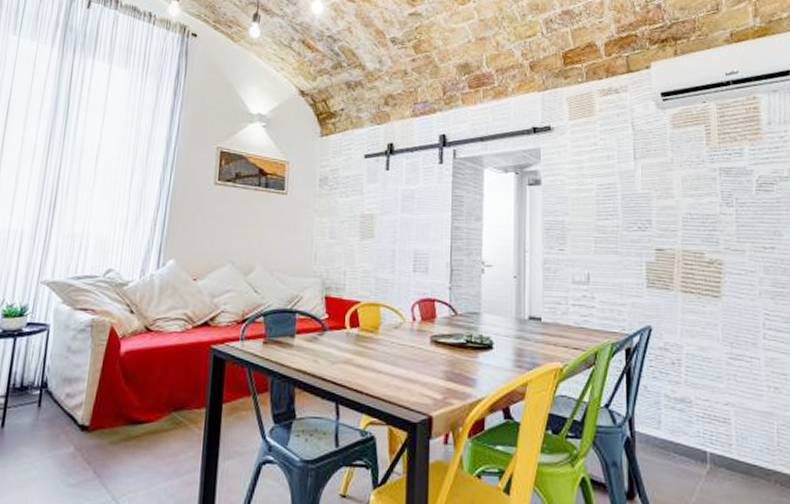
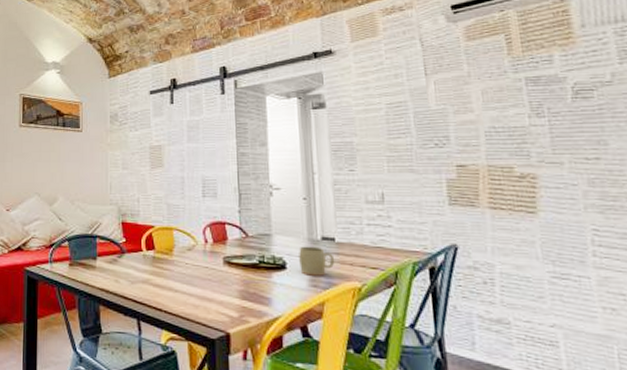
mug: none [506,325,540,356] -> present [299,246,335,276]

